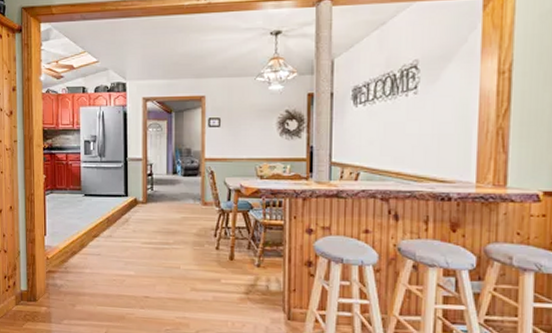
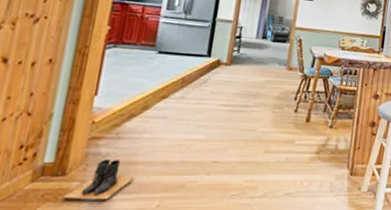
boots: none [37,289,84,324] -> present [63,158,135,200]

